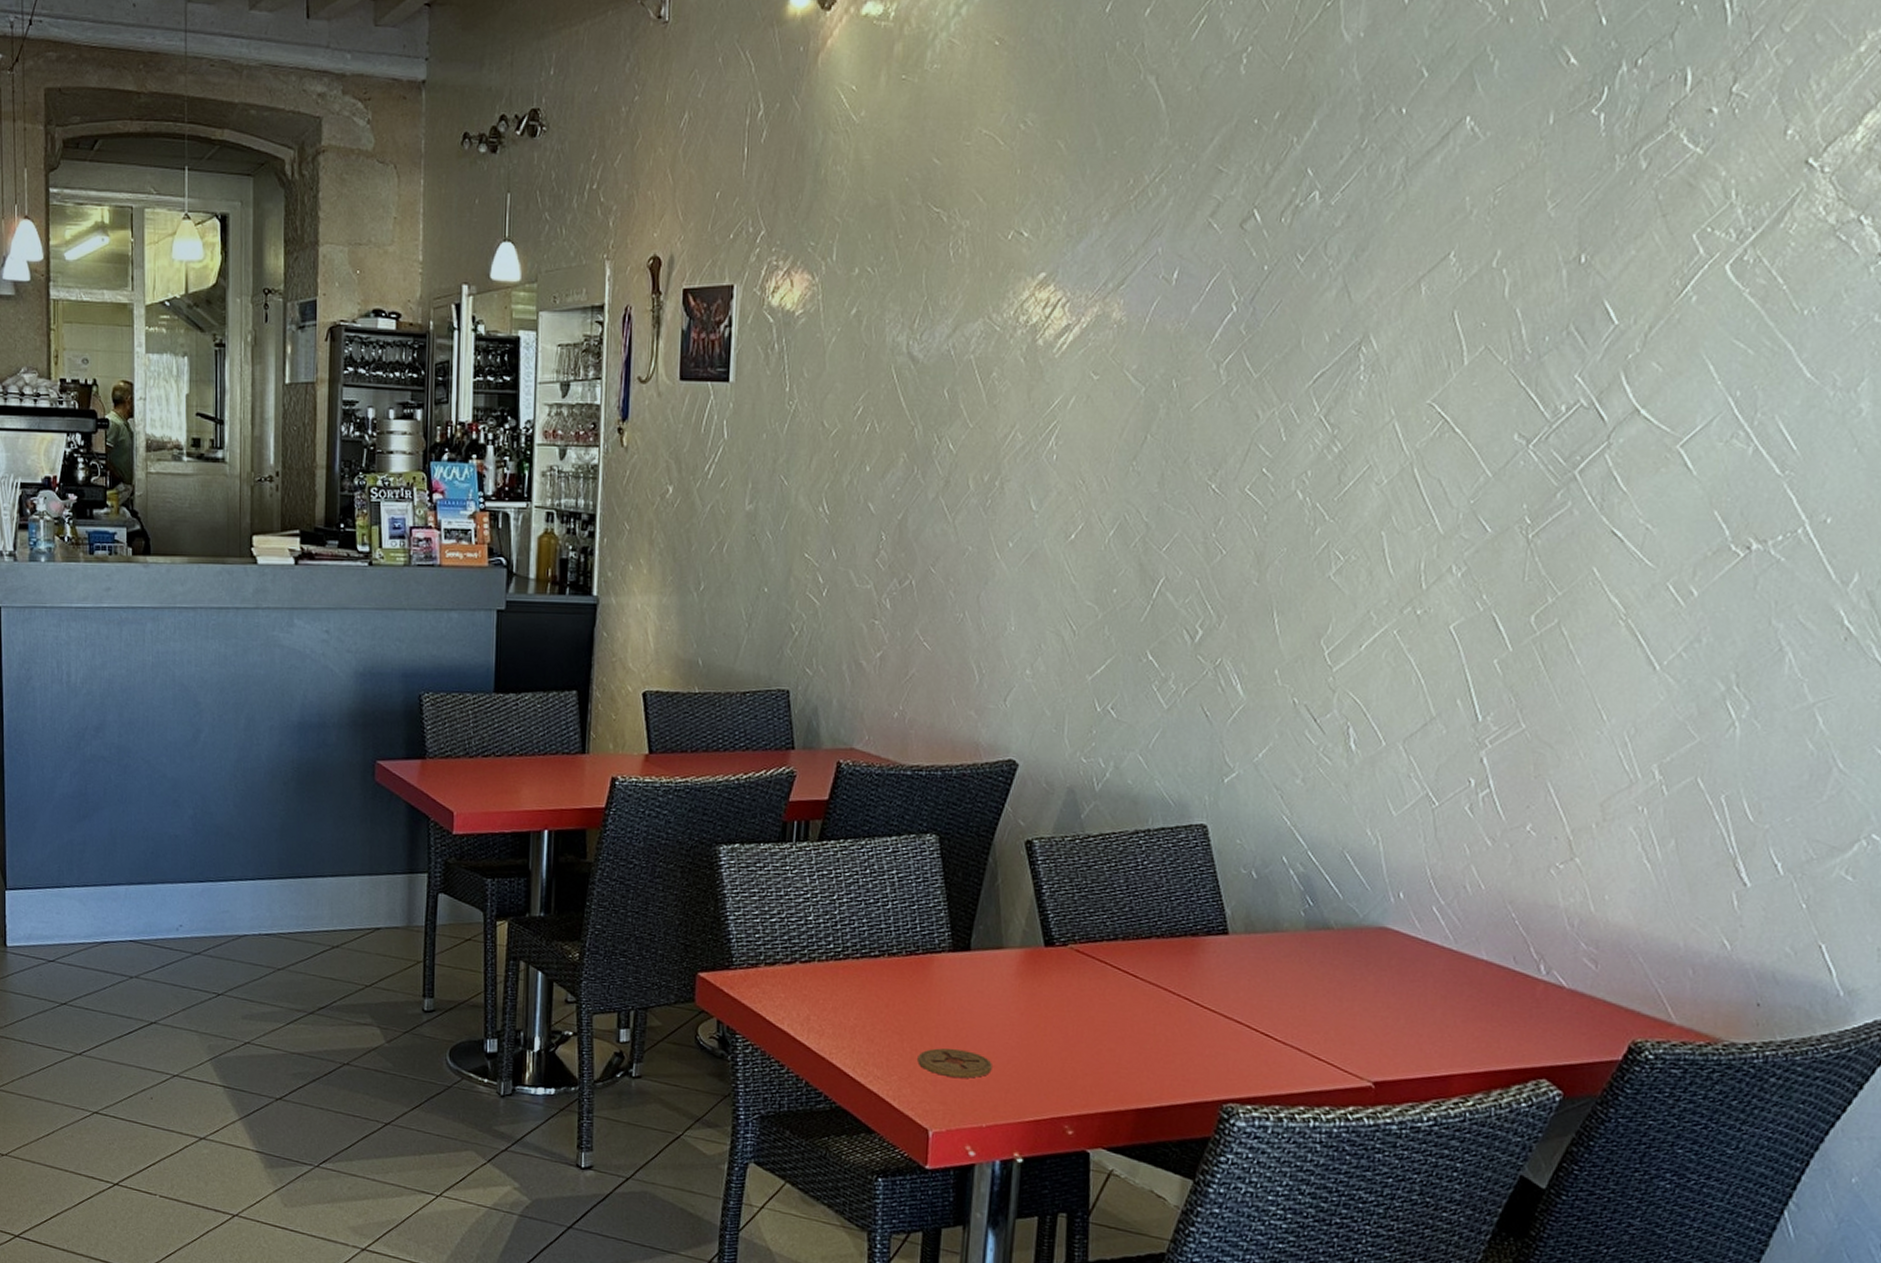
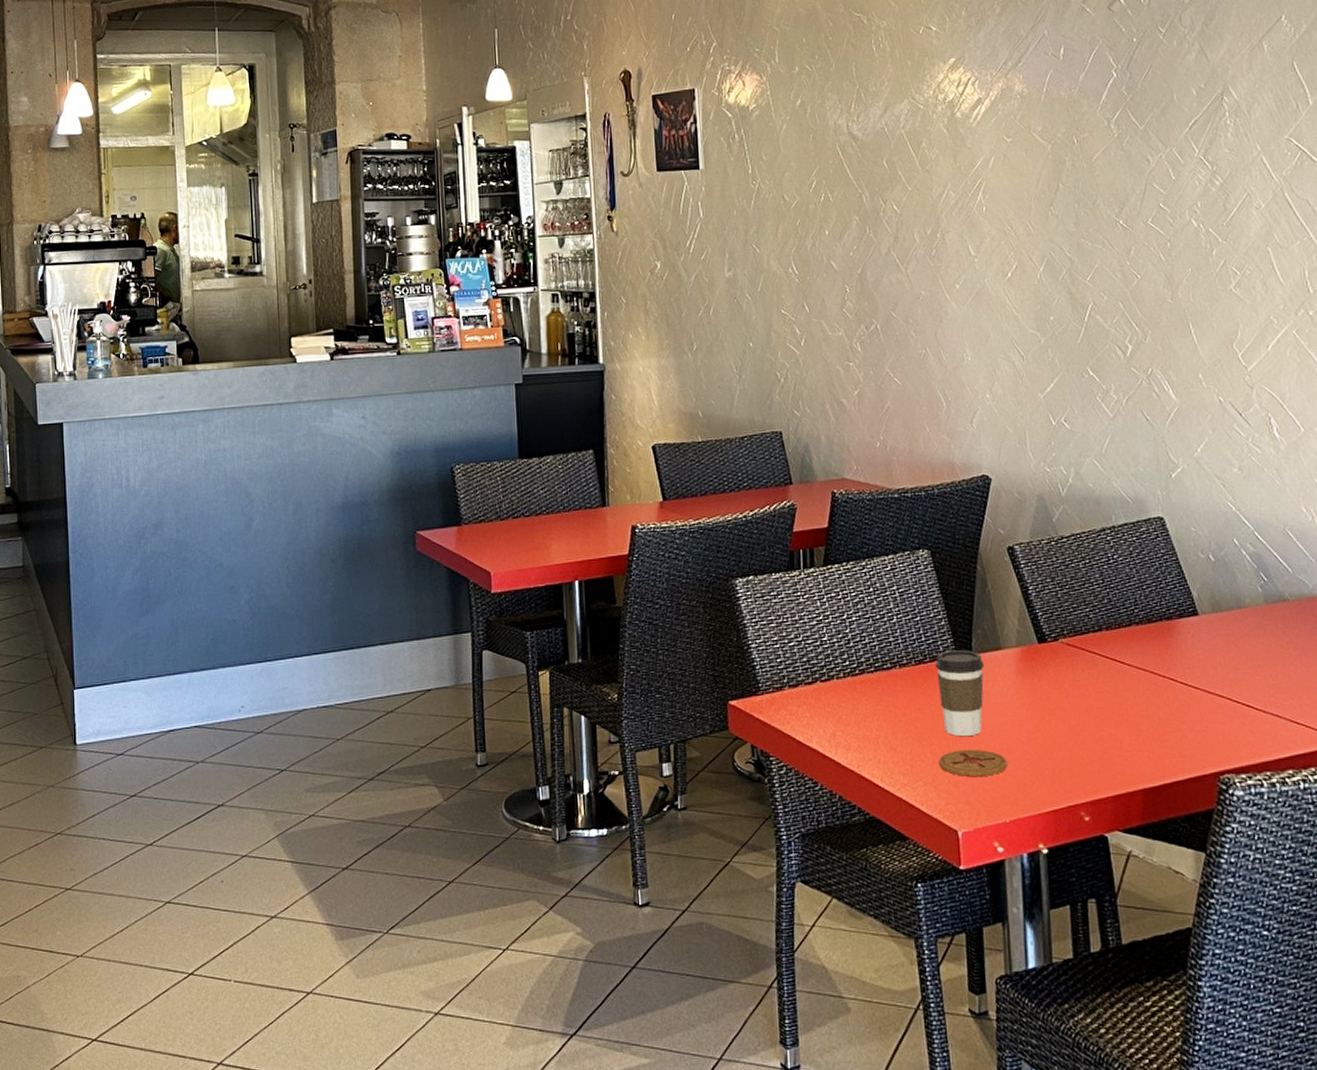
coffee cup: none [927,944,981,1036] -> present [934,650,984,737]

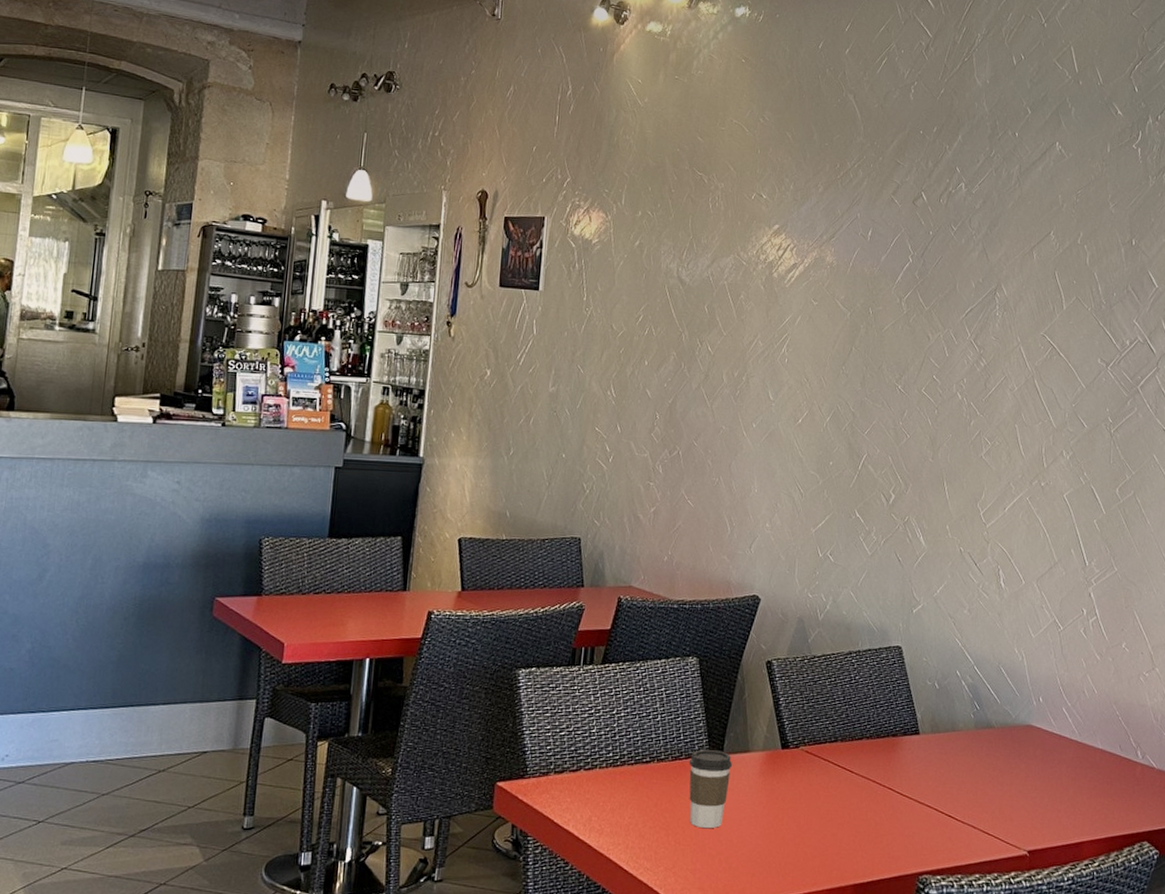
coaster: present [939,749,1007,776] -> none [680,839,741,865]

